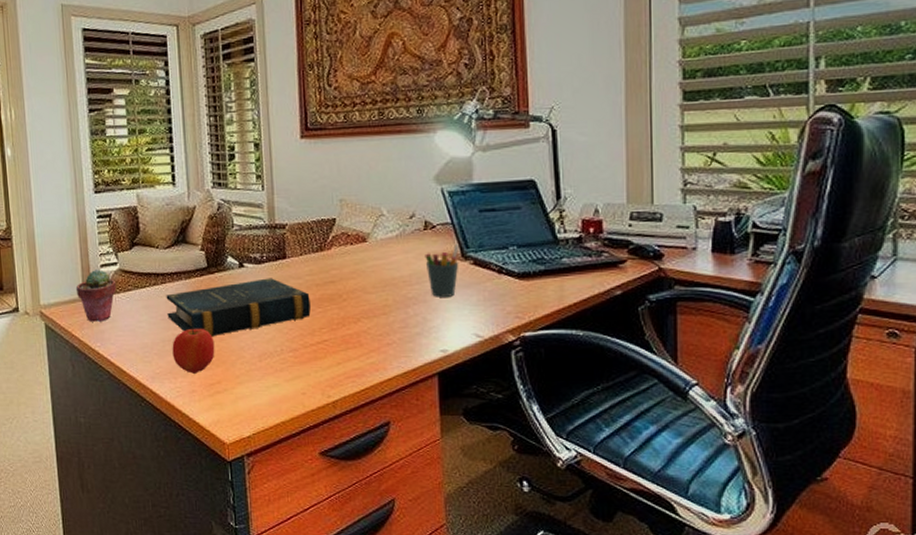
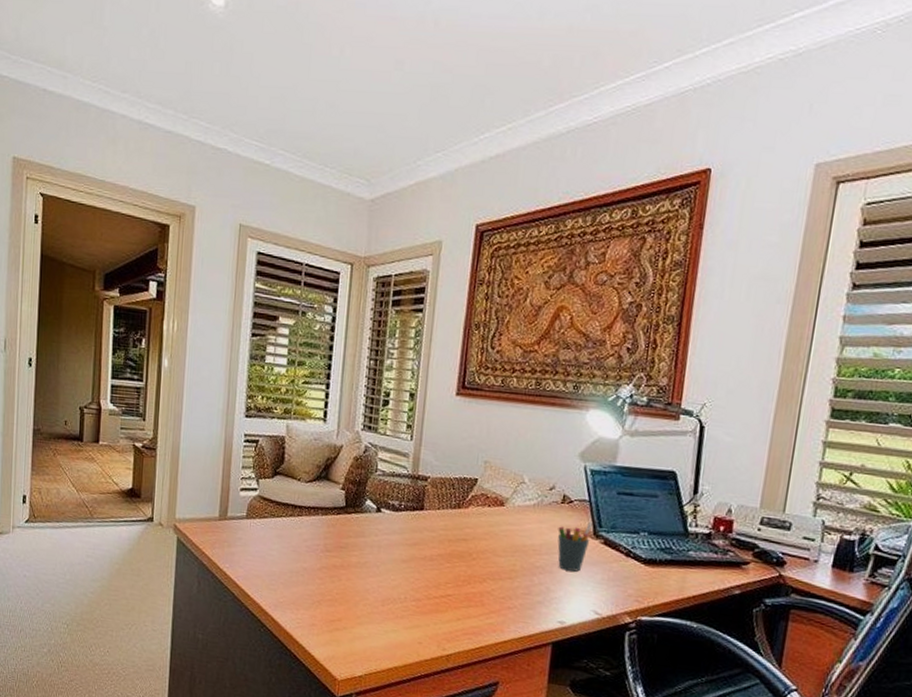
potted succulent: present [75,270,117,322] -> none [212,492,254,544]
book: present [166,278,311,337] -> none [299,526,441,575]
apple: present [172,328,215,374] -> none [298,563,341,608]

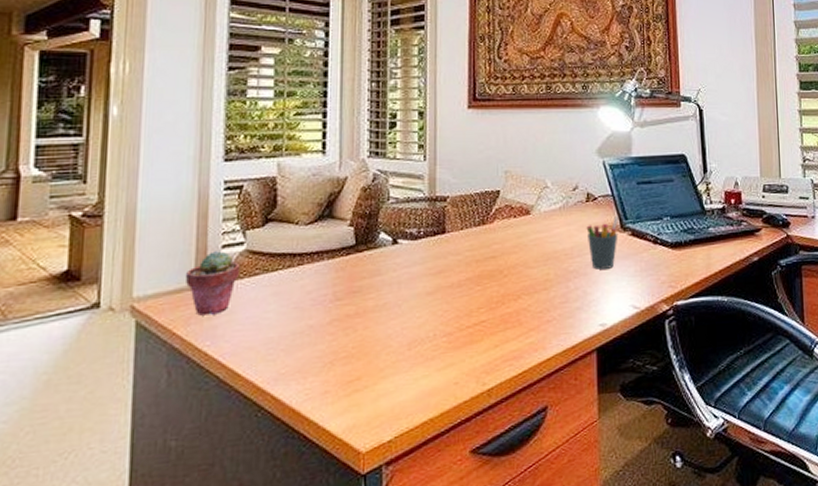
potted succulent: none [212,492,254,544] -> present [185,251,241,316]

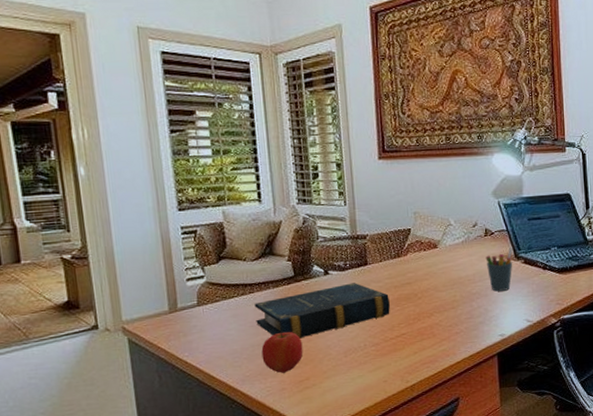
potted succulent: present [185,251,241,316] -> none [160,283,204,334]
book: none [302,255,469,325] -> present [254,283,390,339]
apple: none [304,315,357,371] -> present [261,331,303,373]

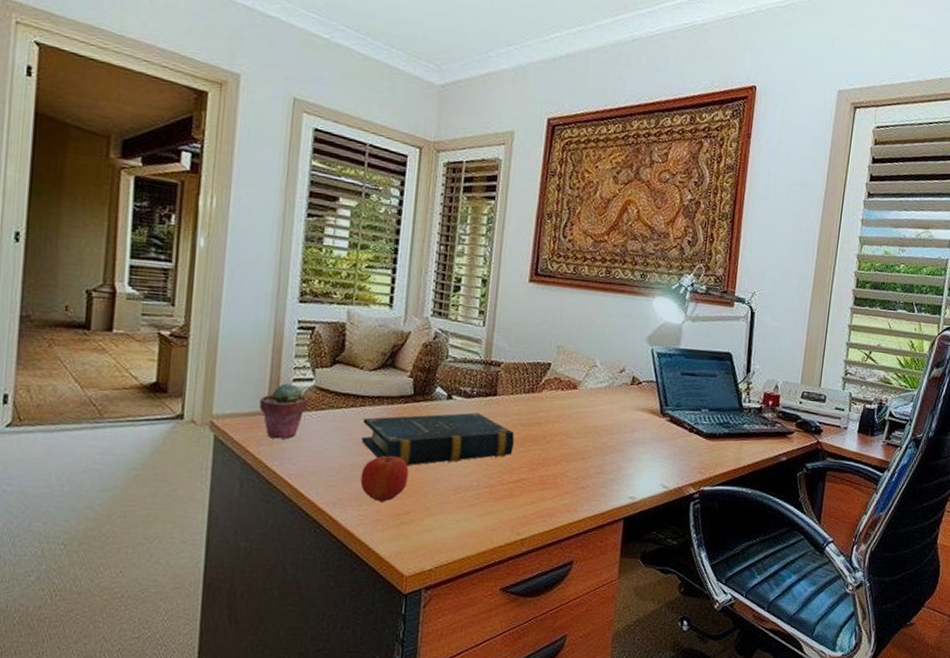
potted succulent: none [160,283,204,334] -> present [259,383,309,440]
pen holder: present [485,247,513,292] -> none [628,401,659,449]

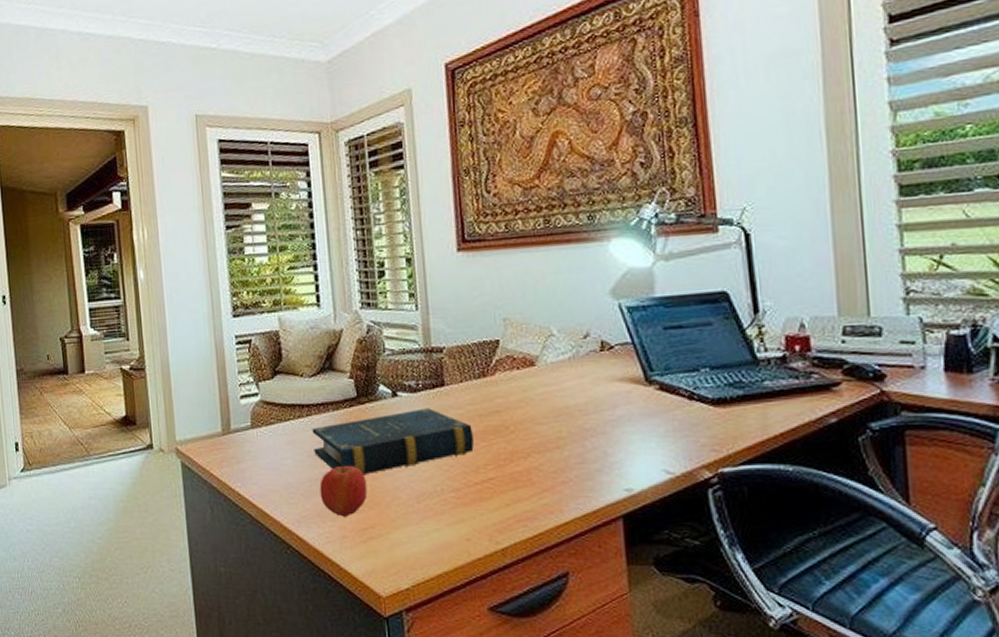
potted succulent: present [259,383,309,440] -> none [213,401,258,459]

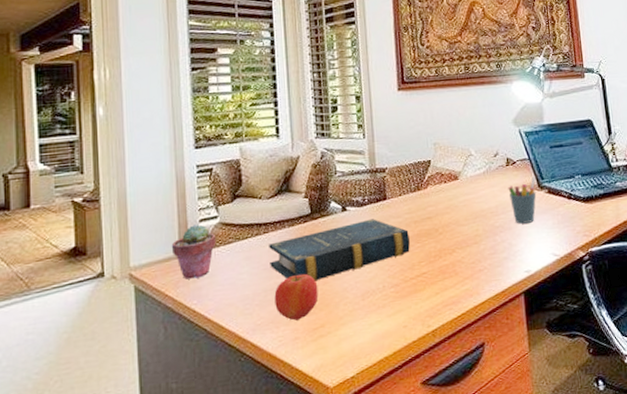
potted succulent: none [213,401,258,459] -> present [171,224,217,280]
pen holder: none [602,366,643,428] -> present [508,176,537,224]

